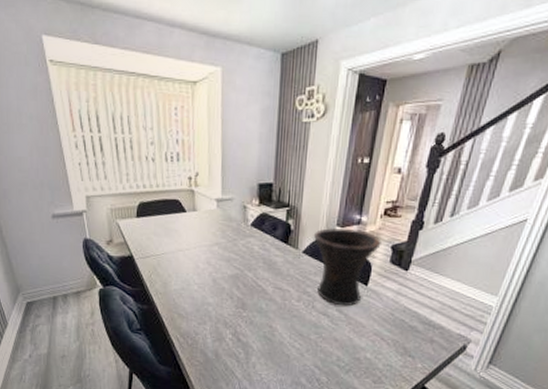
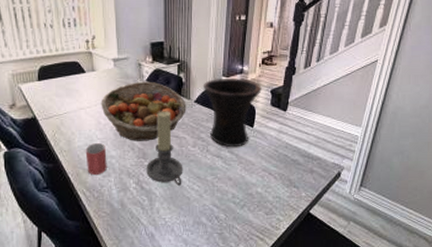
mug: none [181,288,204,321] -> present [85,143,107,175]
fruit basket: none [200,225,293,291] -> present [101,81,186,141]
candle holder: none [244,259,285,342] -> present [146,111,183,186]

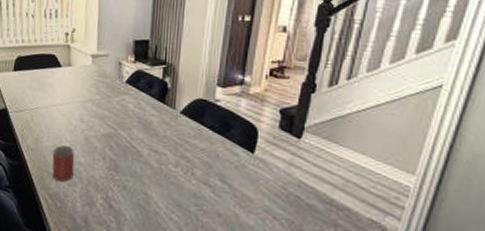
fruit basket: present [101,81,186,141] -> none [74,82,170,152]
candle holder: present [146,111,183,186] -> none [116,118,161,212]
vase: present [202,77,262,148] -> none [191,87,268,176]

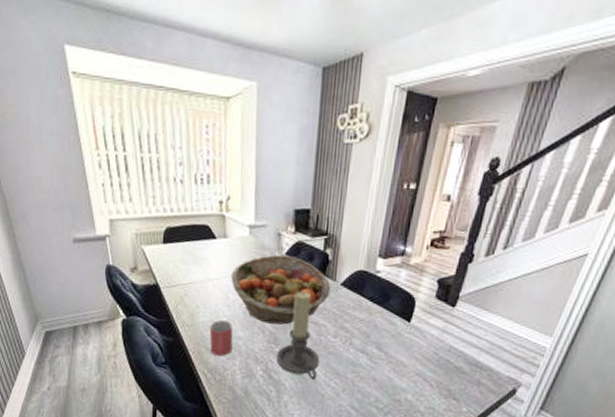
fruit basket: none [74,82,170,152] -> present [231,254,331,325]
candle holder: none [116,118,161,212] -> present [276,291,320,380]

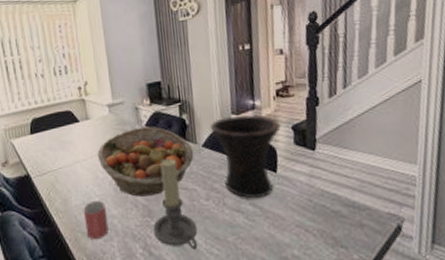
vase: none [352,258,427,344] -> present [209,114,281,199]

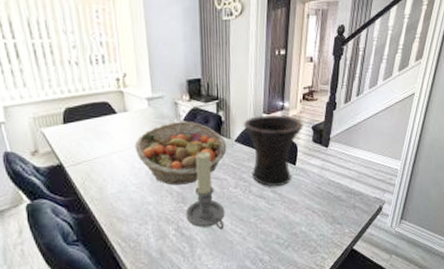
mug: present [83,201,109,239] -> none [119,189,144,223]

